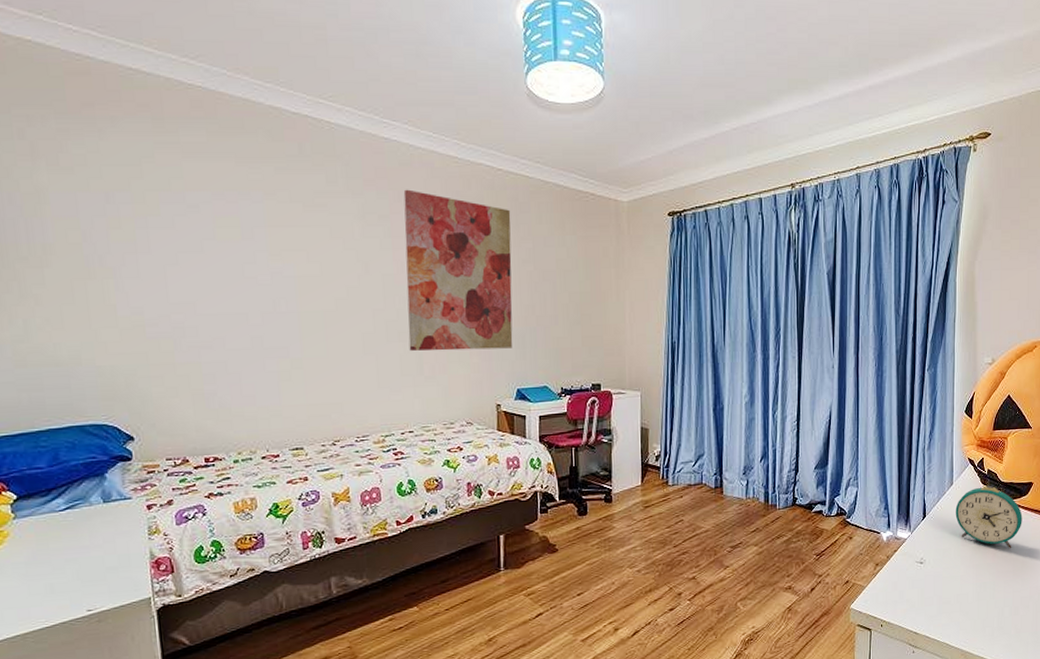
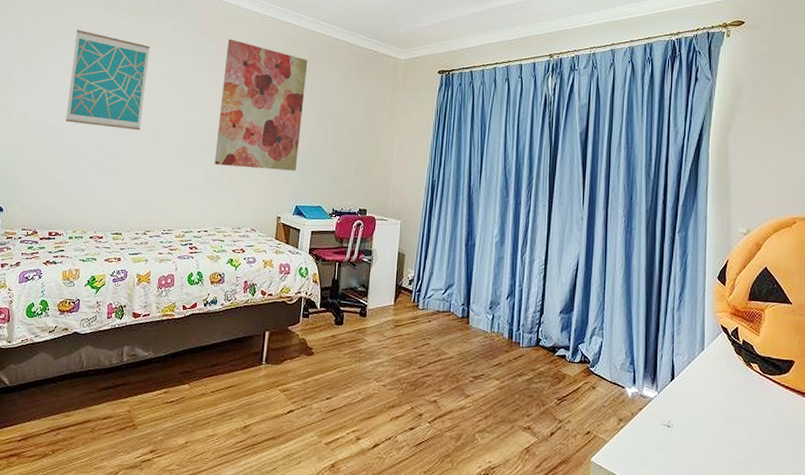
wall art: none [190,190,305,318] -> present [65,30,150,131]
alarm clock: present [955,485,1023,549] -> none [707,356,783,429]

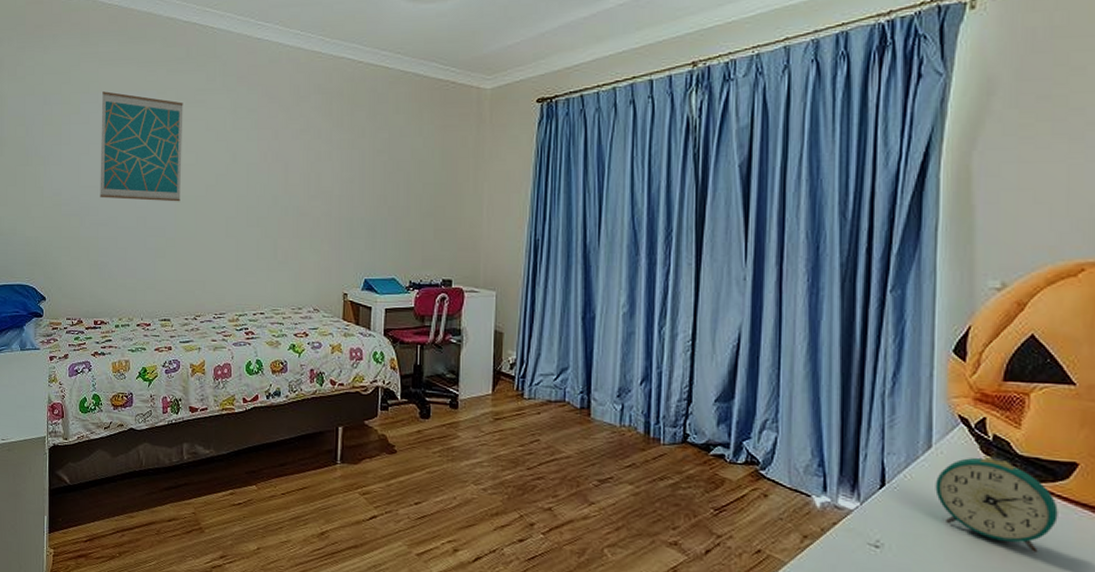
wall art: present [214,39,308,171] -> none [266,84,369,238]
alarm clock: none [707,356,783,429] -> present [935,456,1058,554]

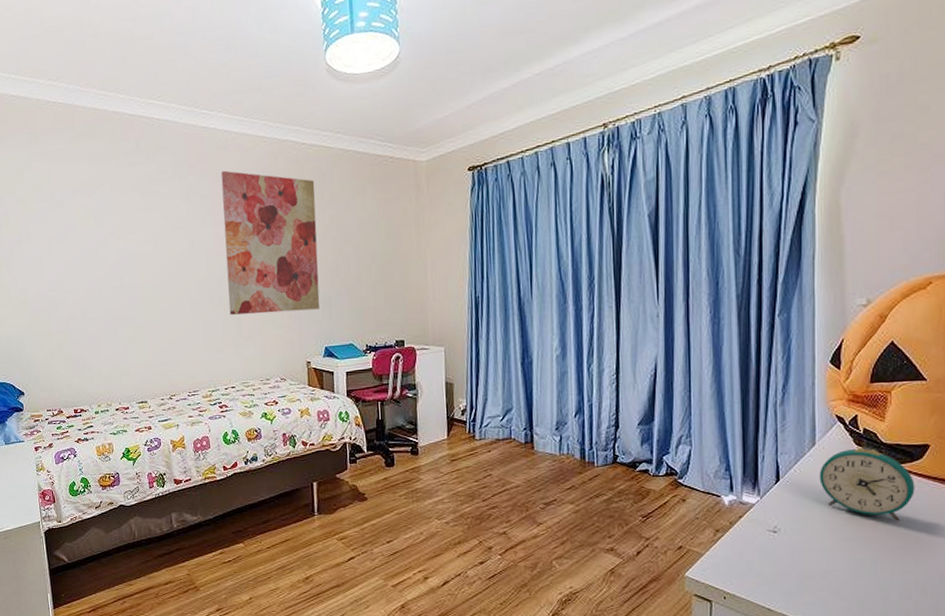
wall art: present [100,91,183,202] -> none [56,188,145,293]
wall art: none [266,84,369,238] -> present [220,170,320,315]

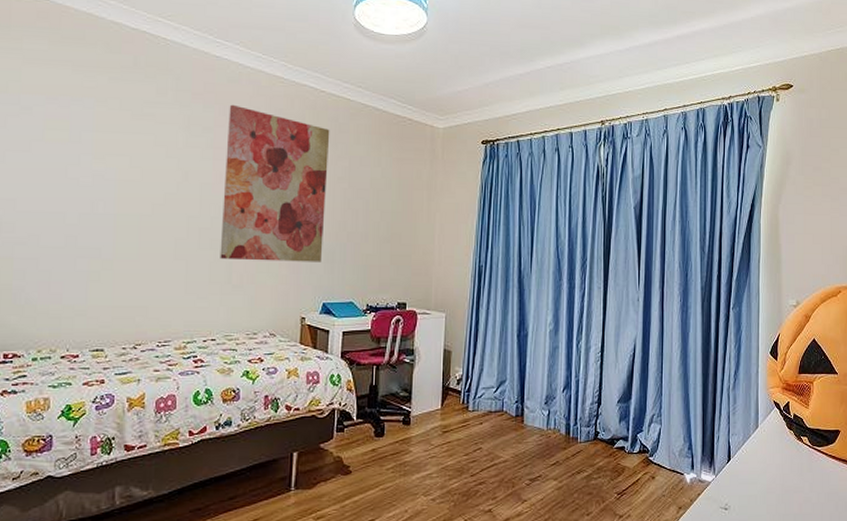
alarm clock: present [819,446,915,522] -> none [761,430,830,500]

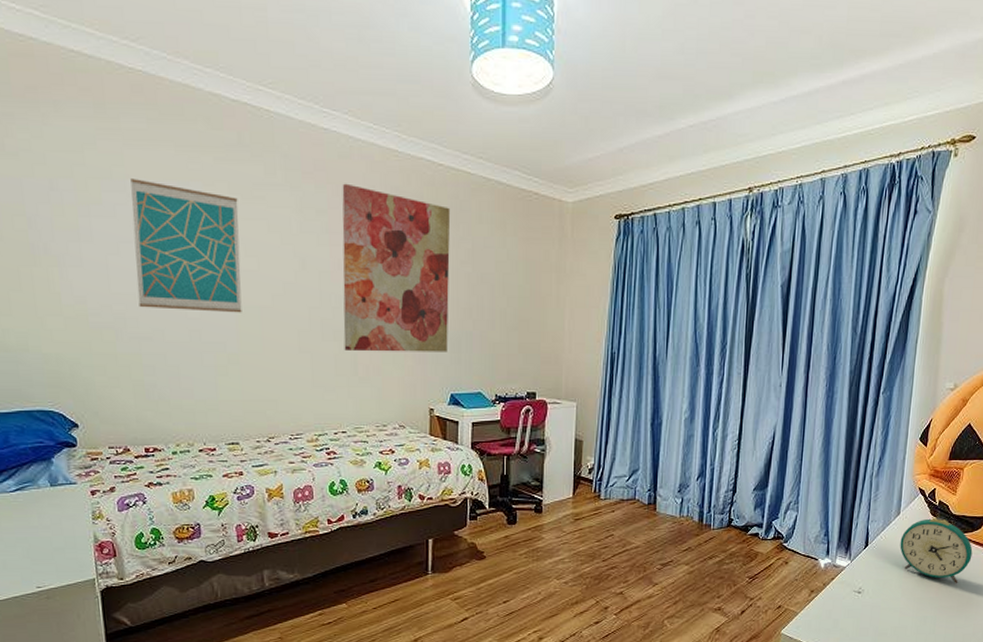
wall art: none [17,93,128,221] -> present [130,179,242,313]
alarm clock: none [761,430,830,500] -> present [900,517,973,584]

